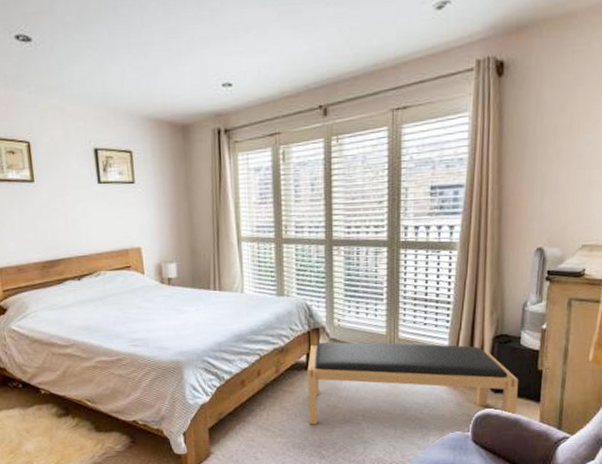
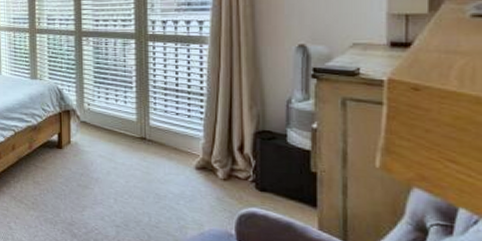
bench: present [307,342,519,425] -> none [59,123,289,220]

